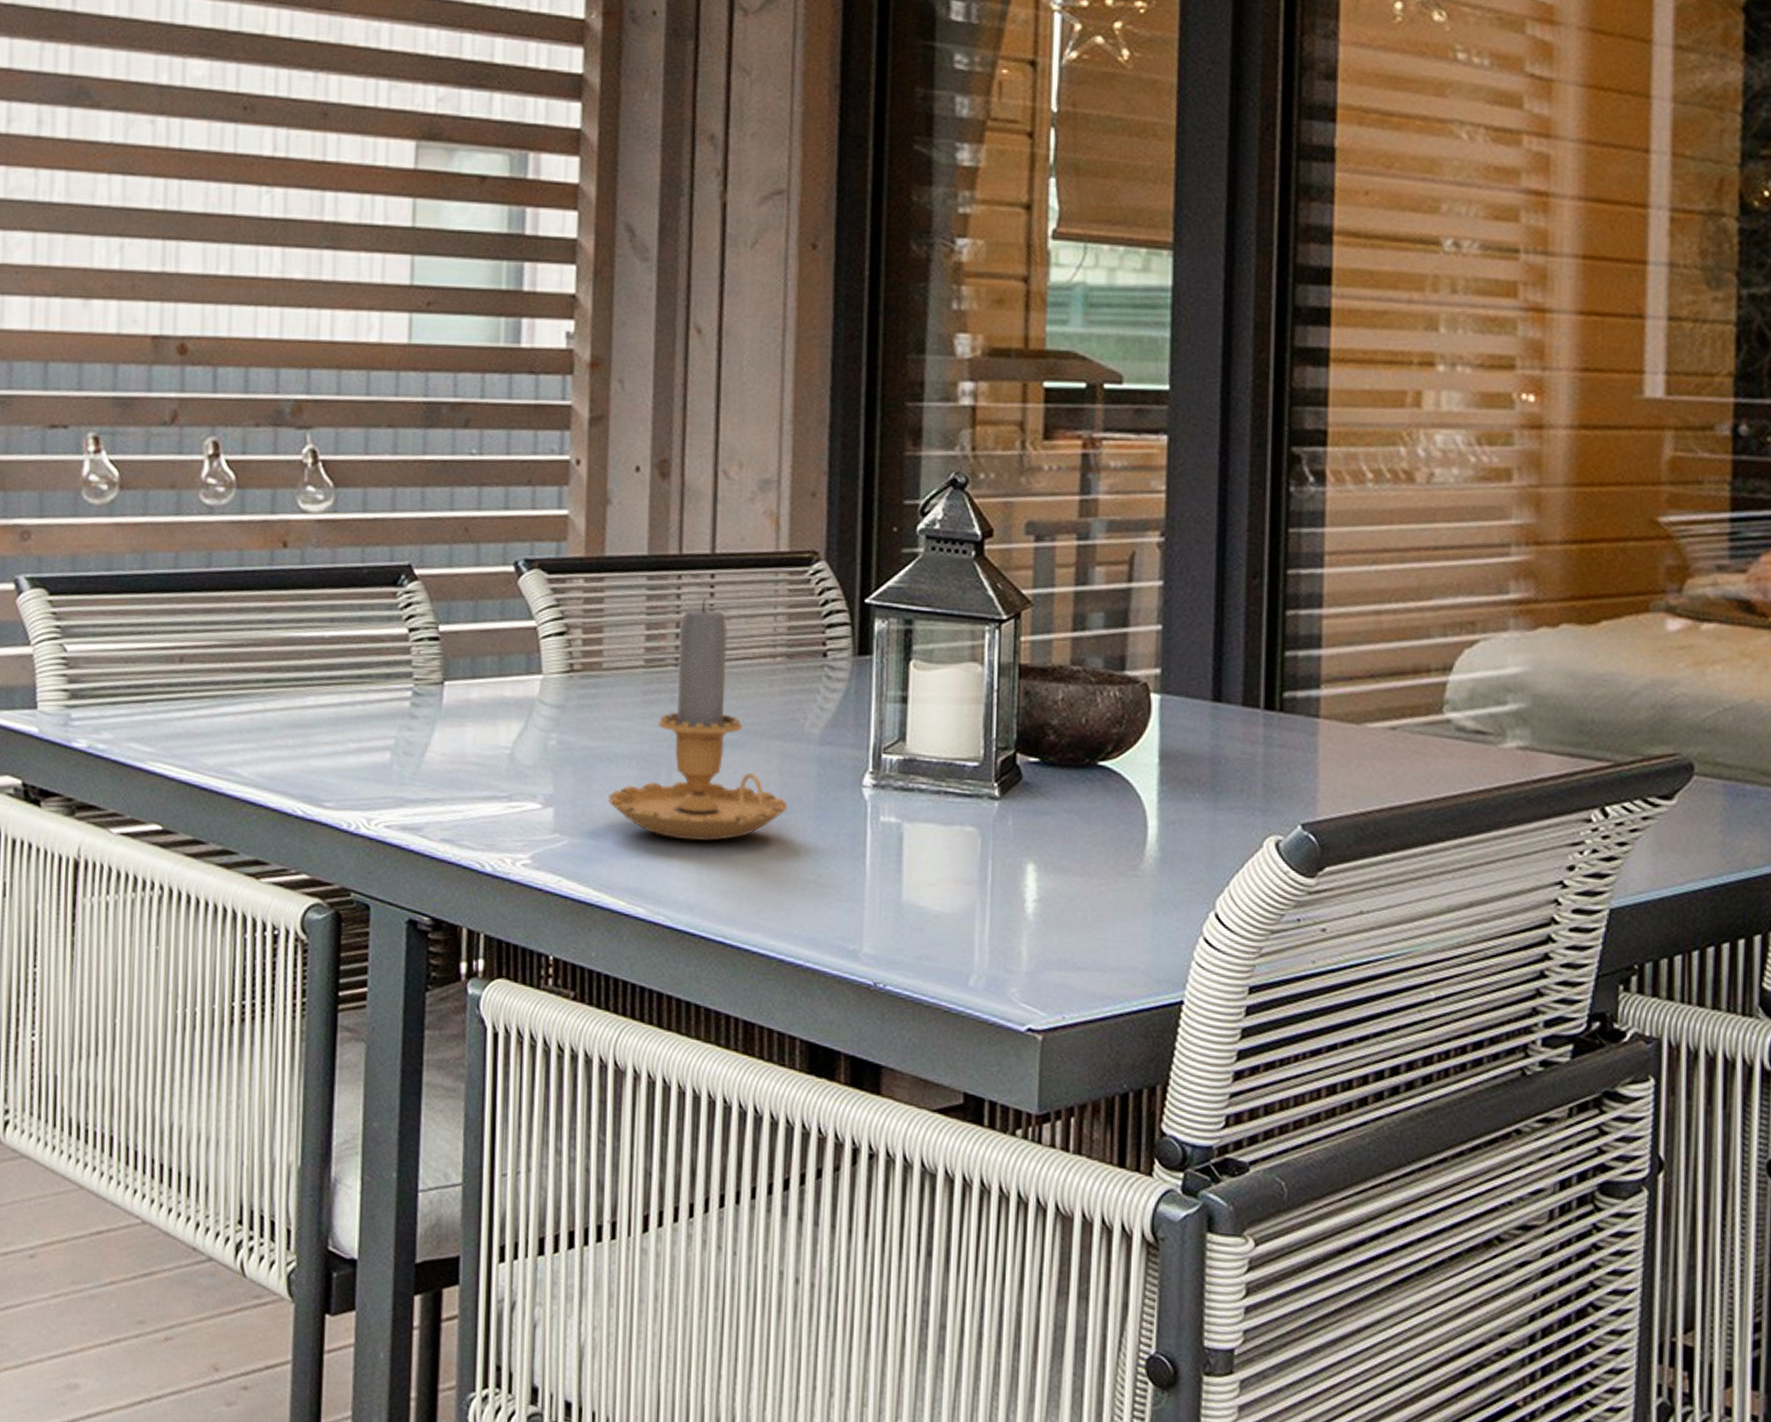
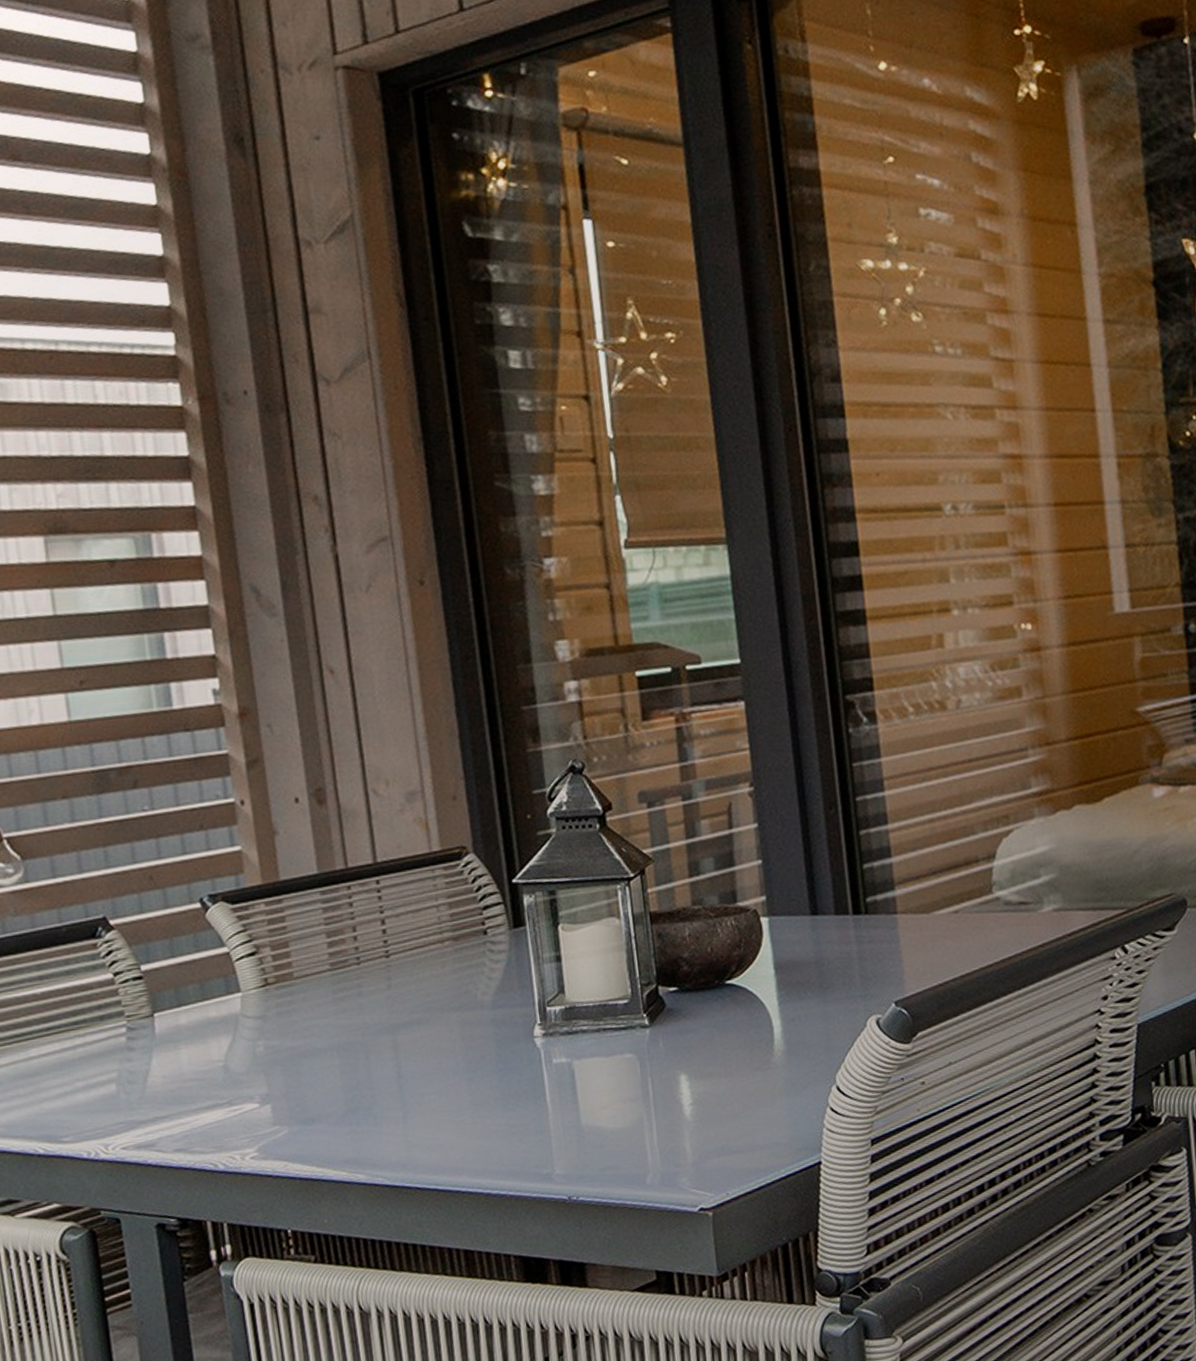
candle: present [607,598,788,842] -> none [316,902,474,1111]

